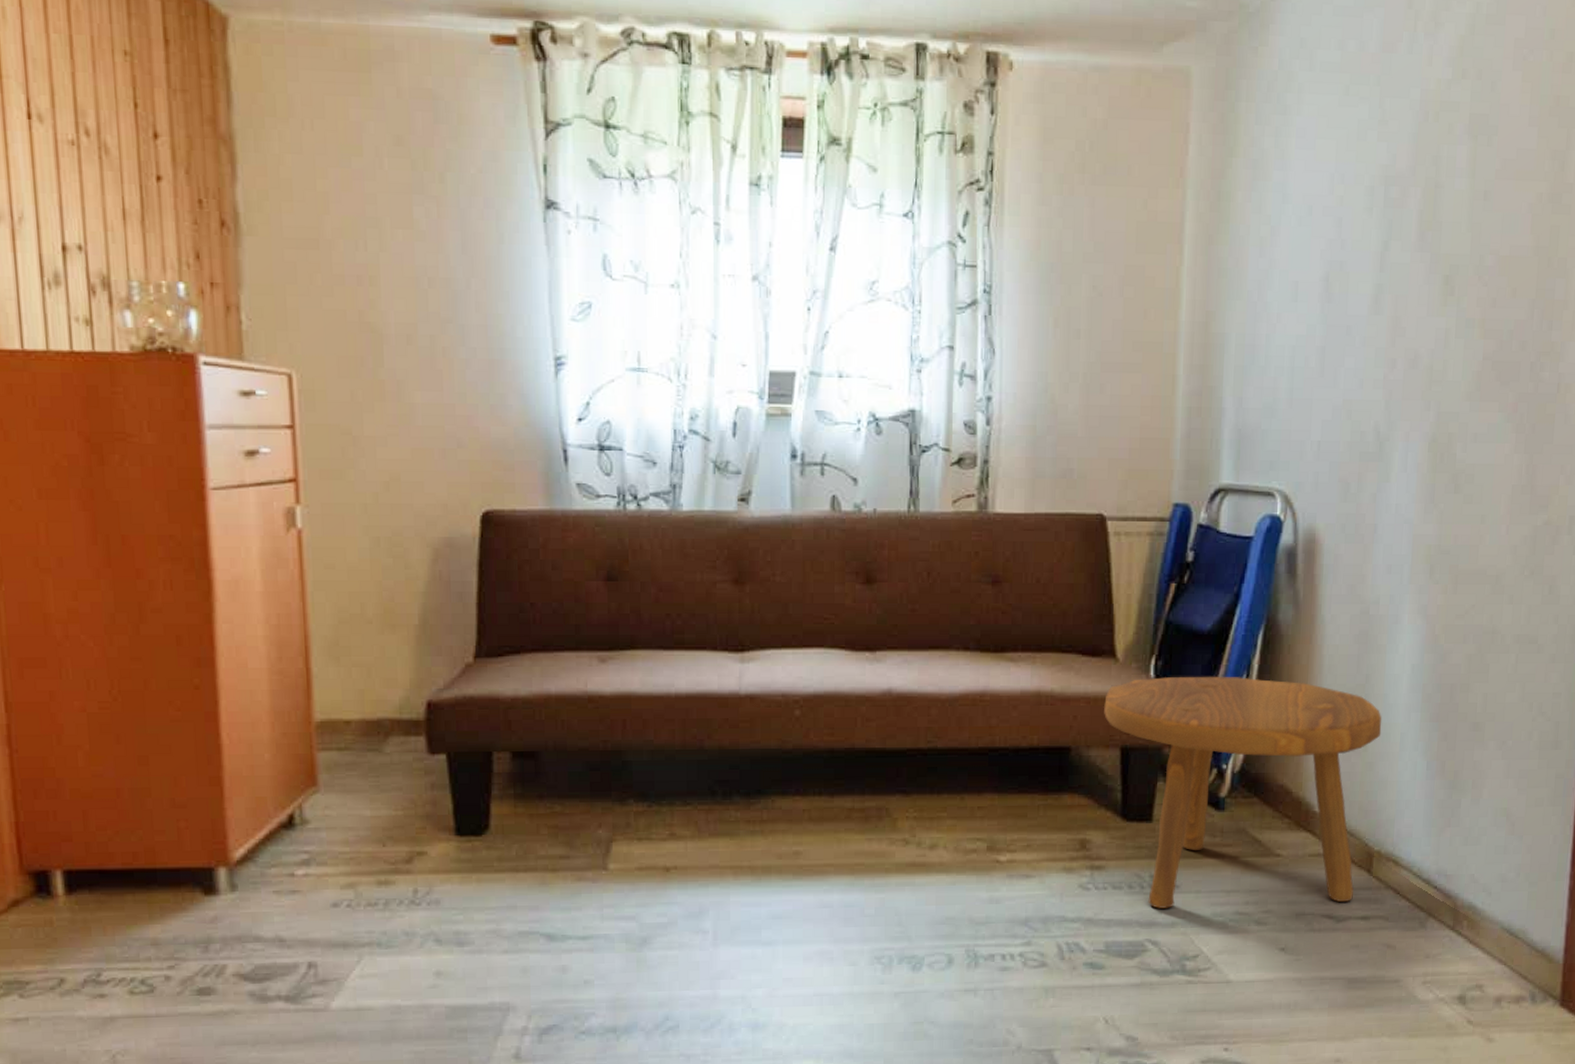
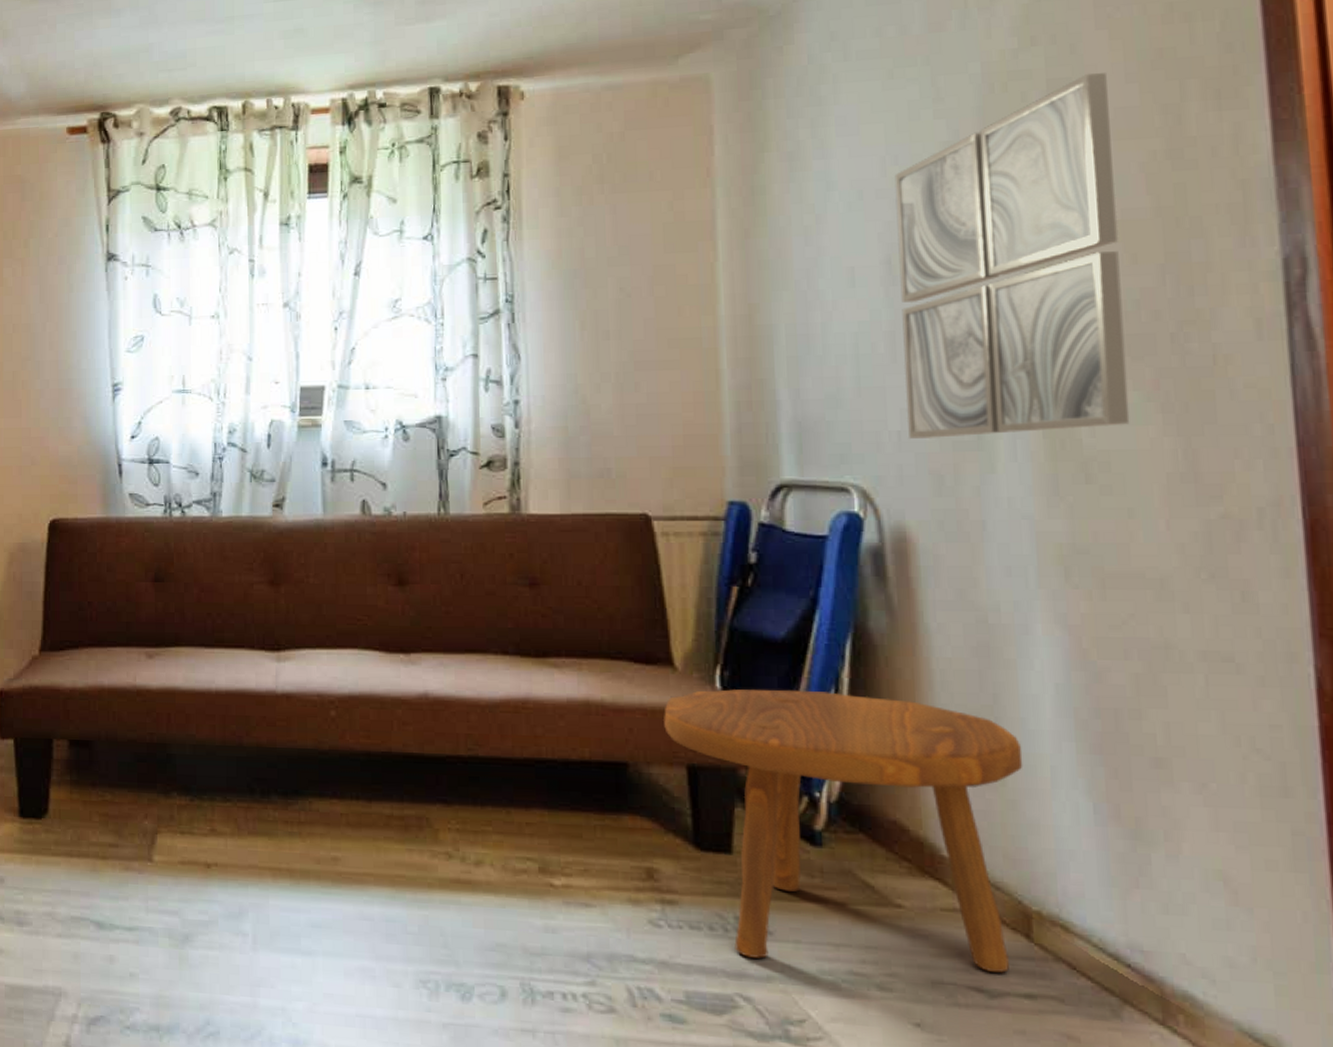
wall art: none [1326,113,1515,449] -> present [894,73,1130,439]

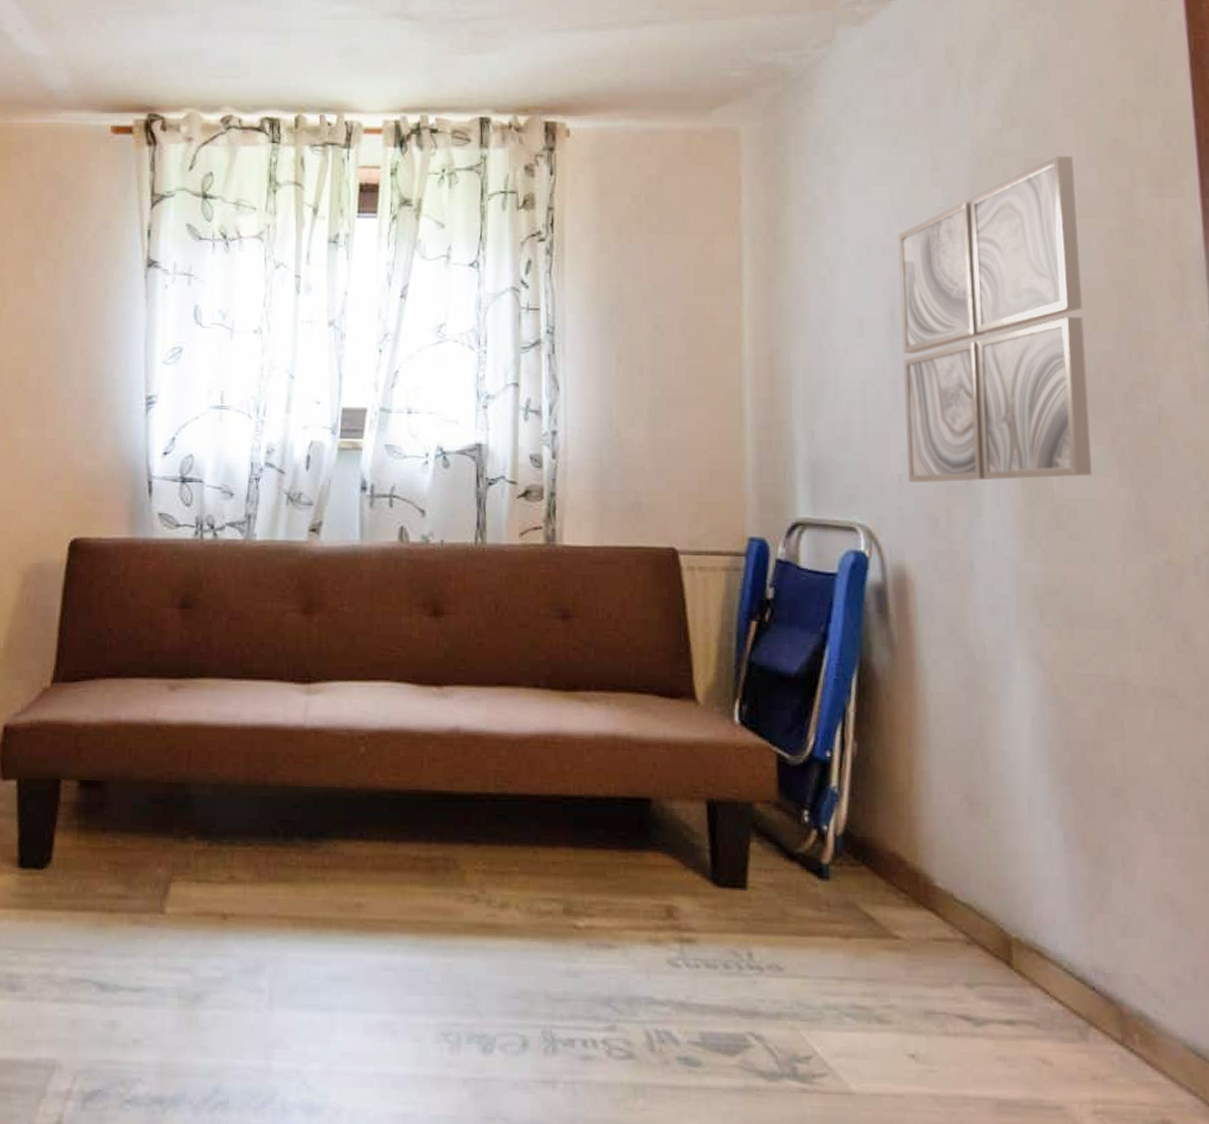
footstool: present [664,689,1023,973] -> none [686,723,1005,1000]

